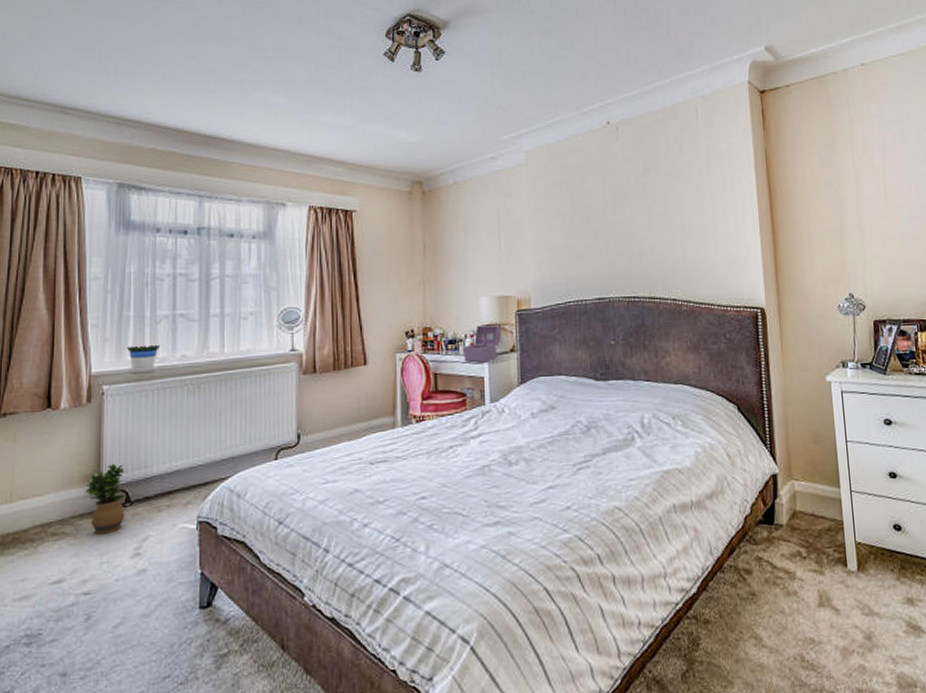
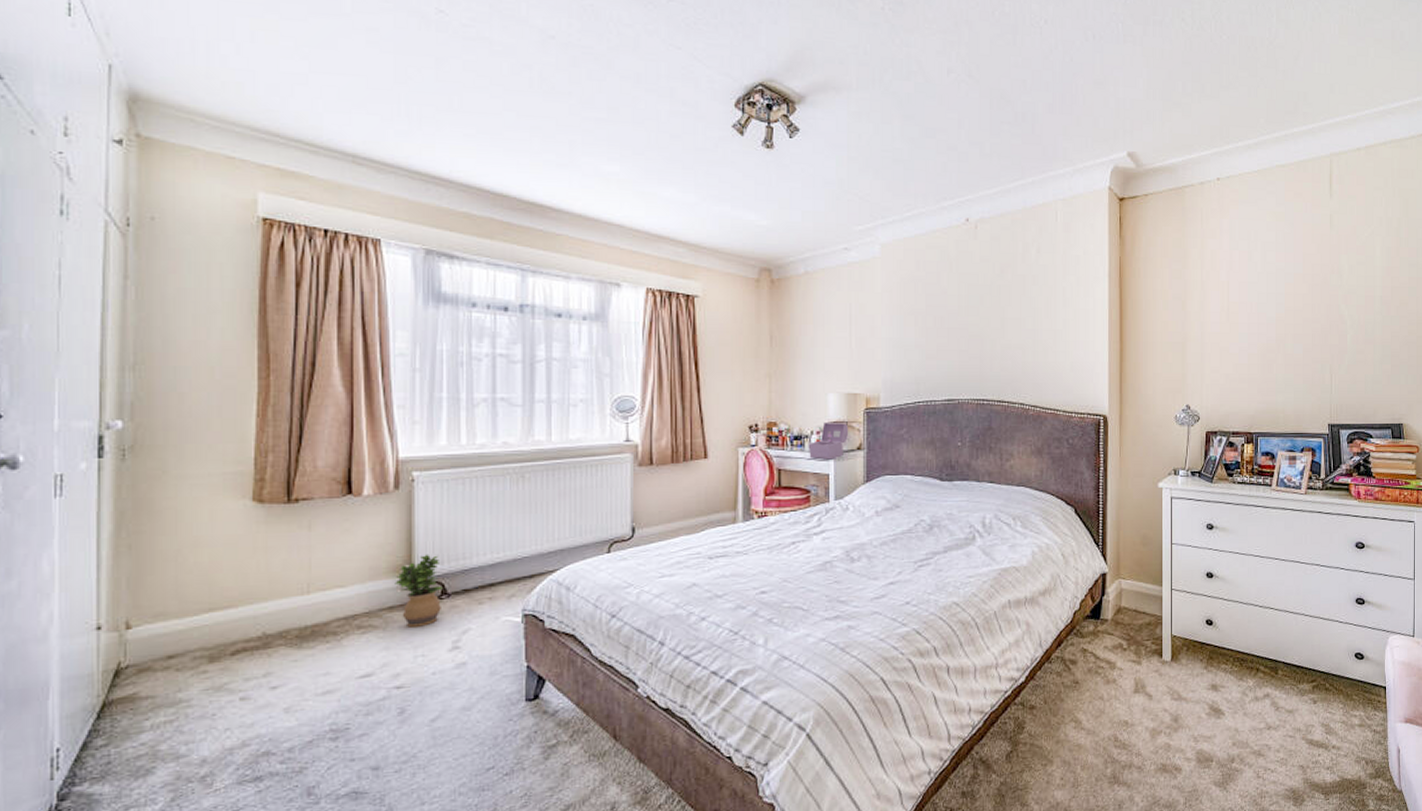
flowerpot: present [126,344,160,374] -> none [439,429,478,460]

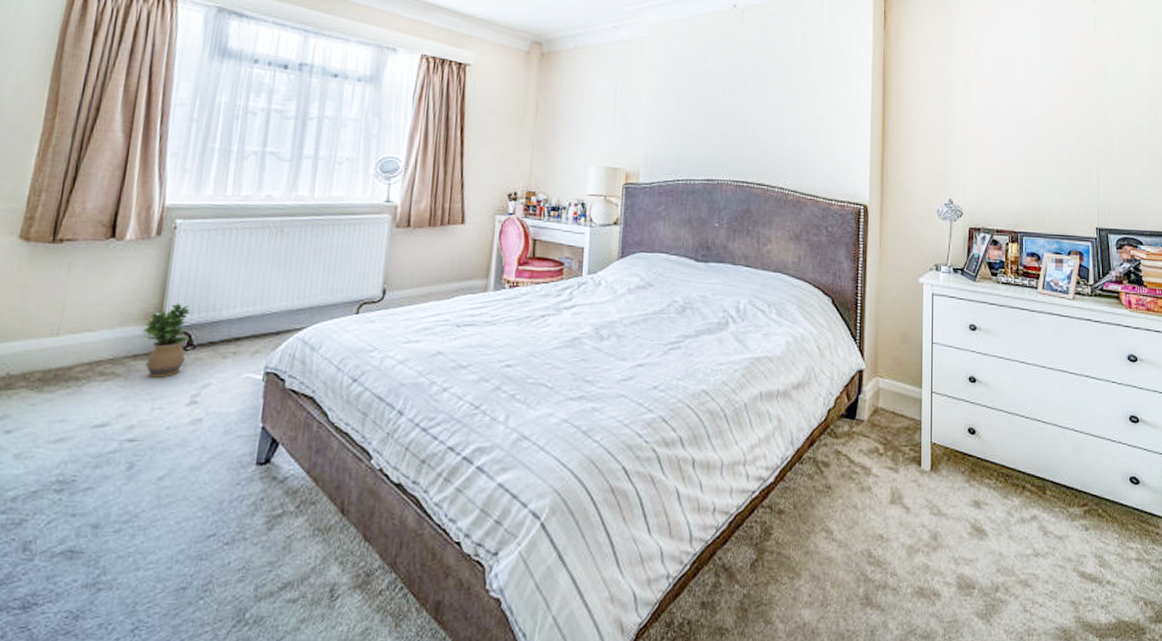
jewelry box: present [809,421,849,460] -> none [565,194,607,233]

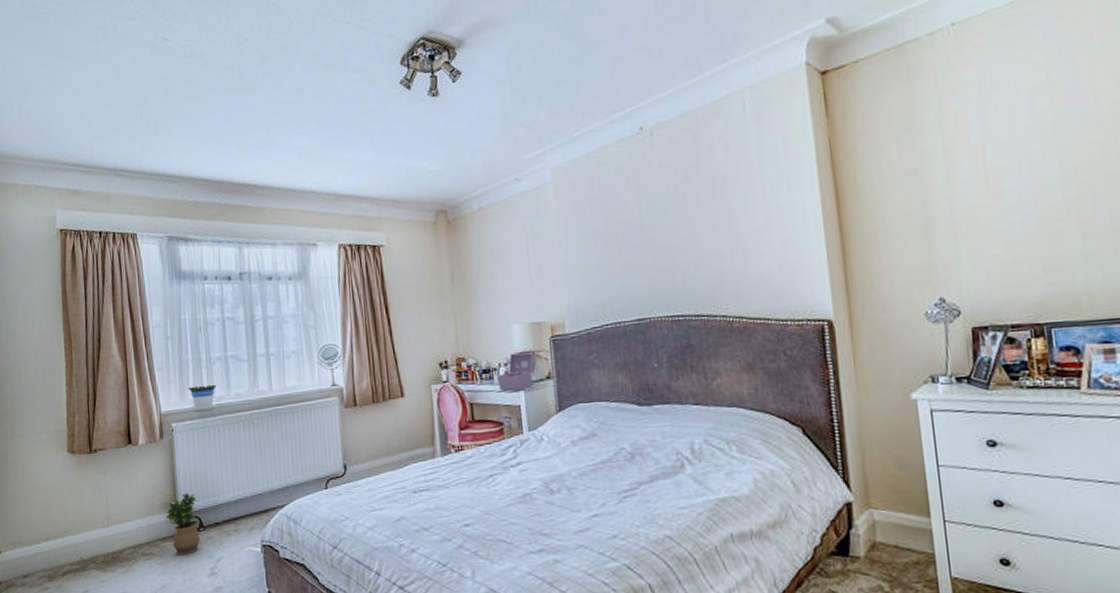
flowerpot: none [205,180,244,211] -> present [188,384,216,412]
jewelry box: none [565,194,607,233] -> present [498,353,537,391]

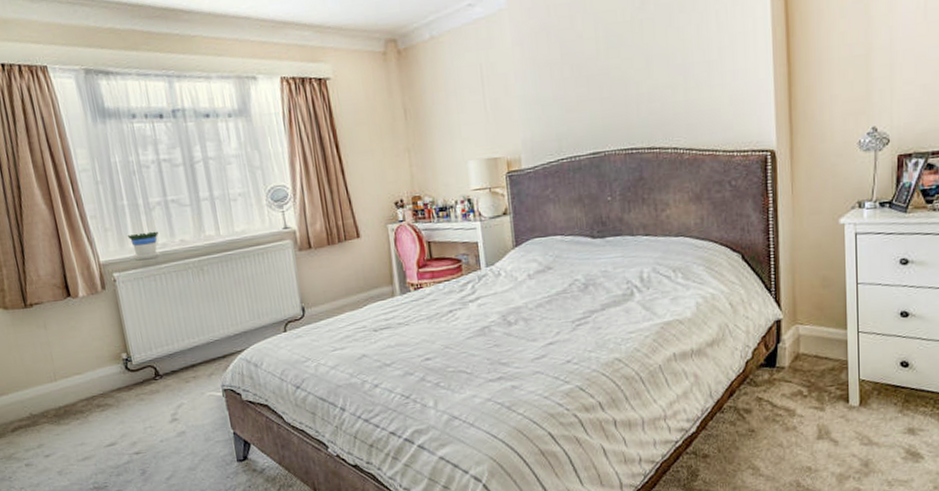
potted plant: present [165,492,200,555] -> none [117,342,158,405]
jewelry box: present [498,353,537,391] -> none [455,189,494,228]

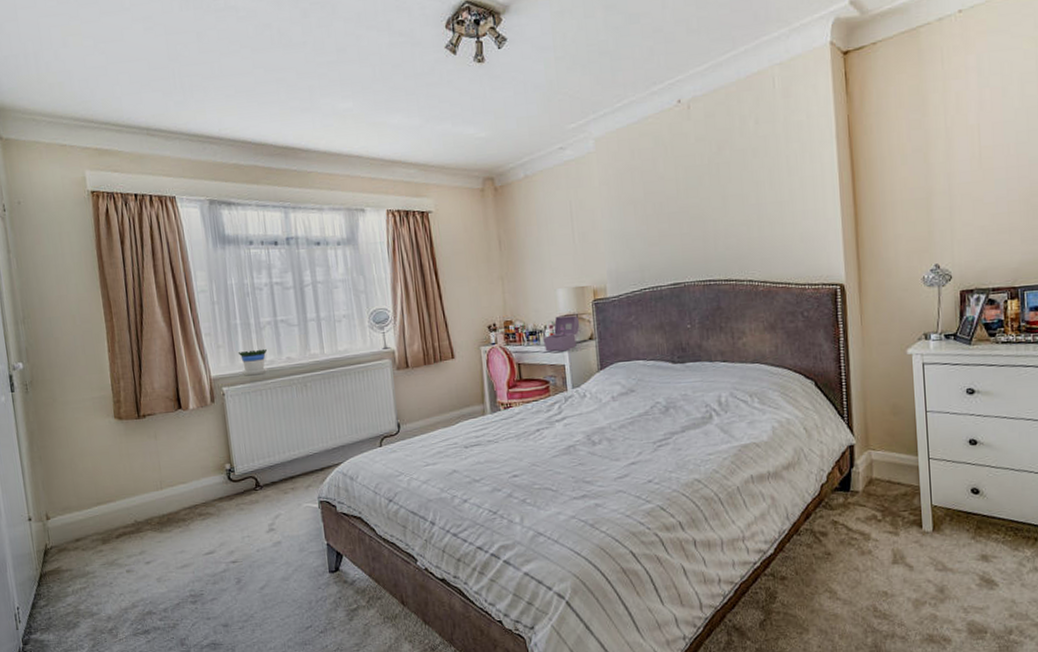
jewelry box: none [455,189,494,228] -> present [544,315,580,352]

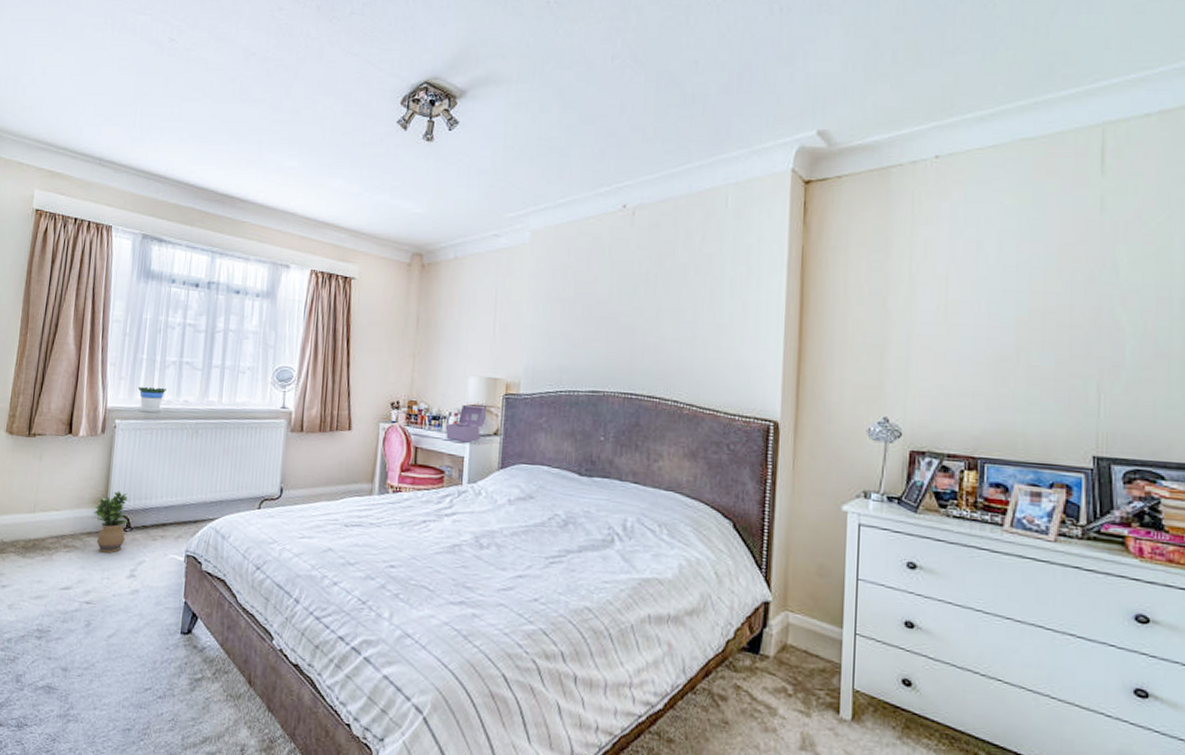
potted plant: none [221,454,257,514] -> present [94,491,128,553]

